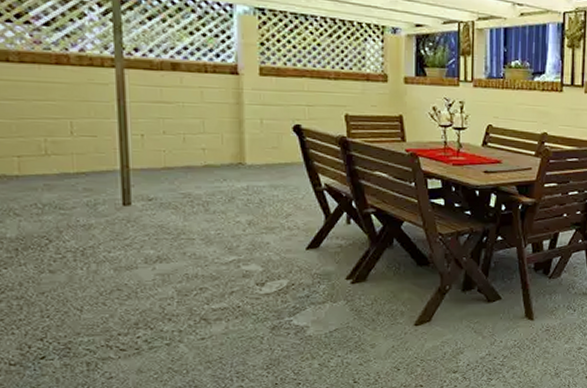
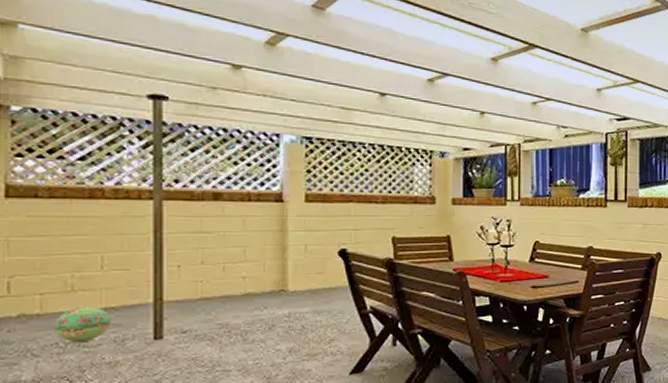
ball: none [32,170,83,205] -> present [54,307,110,343]

